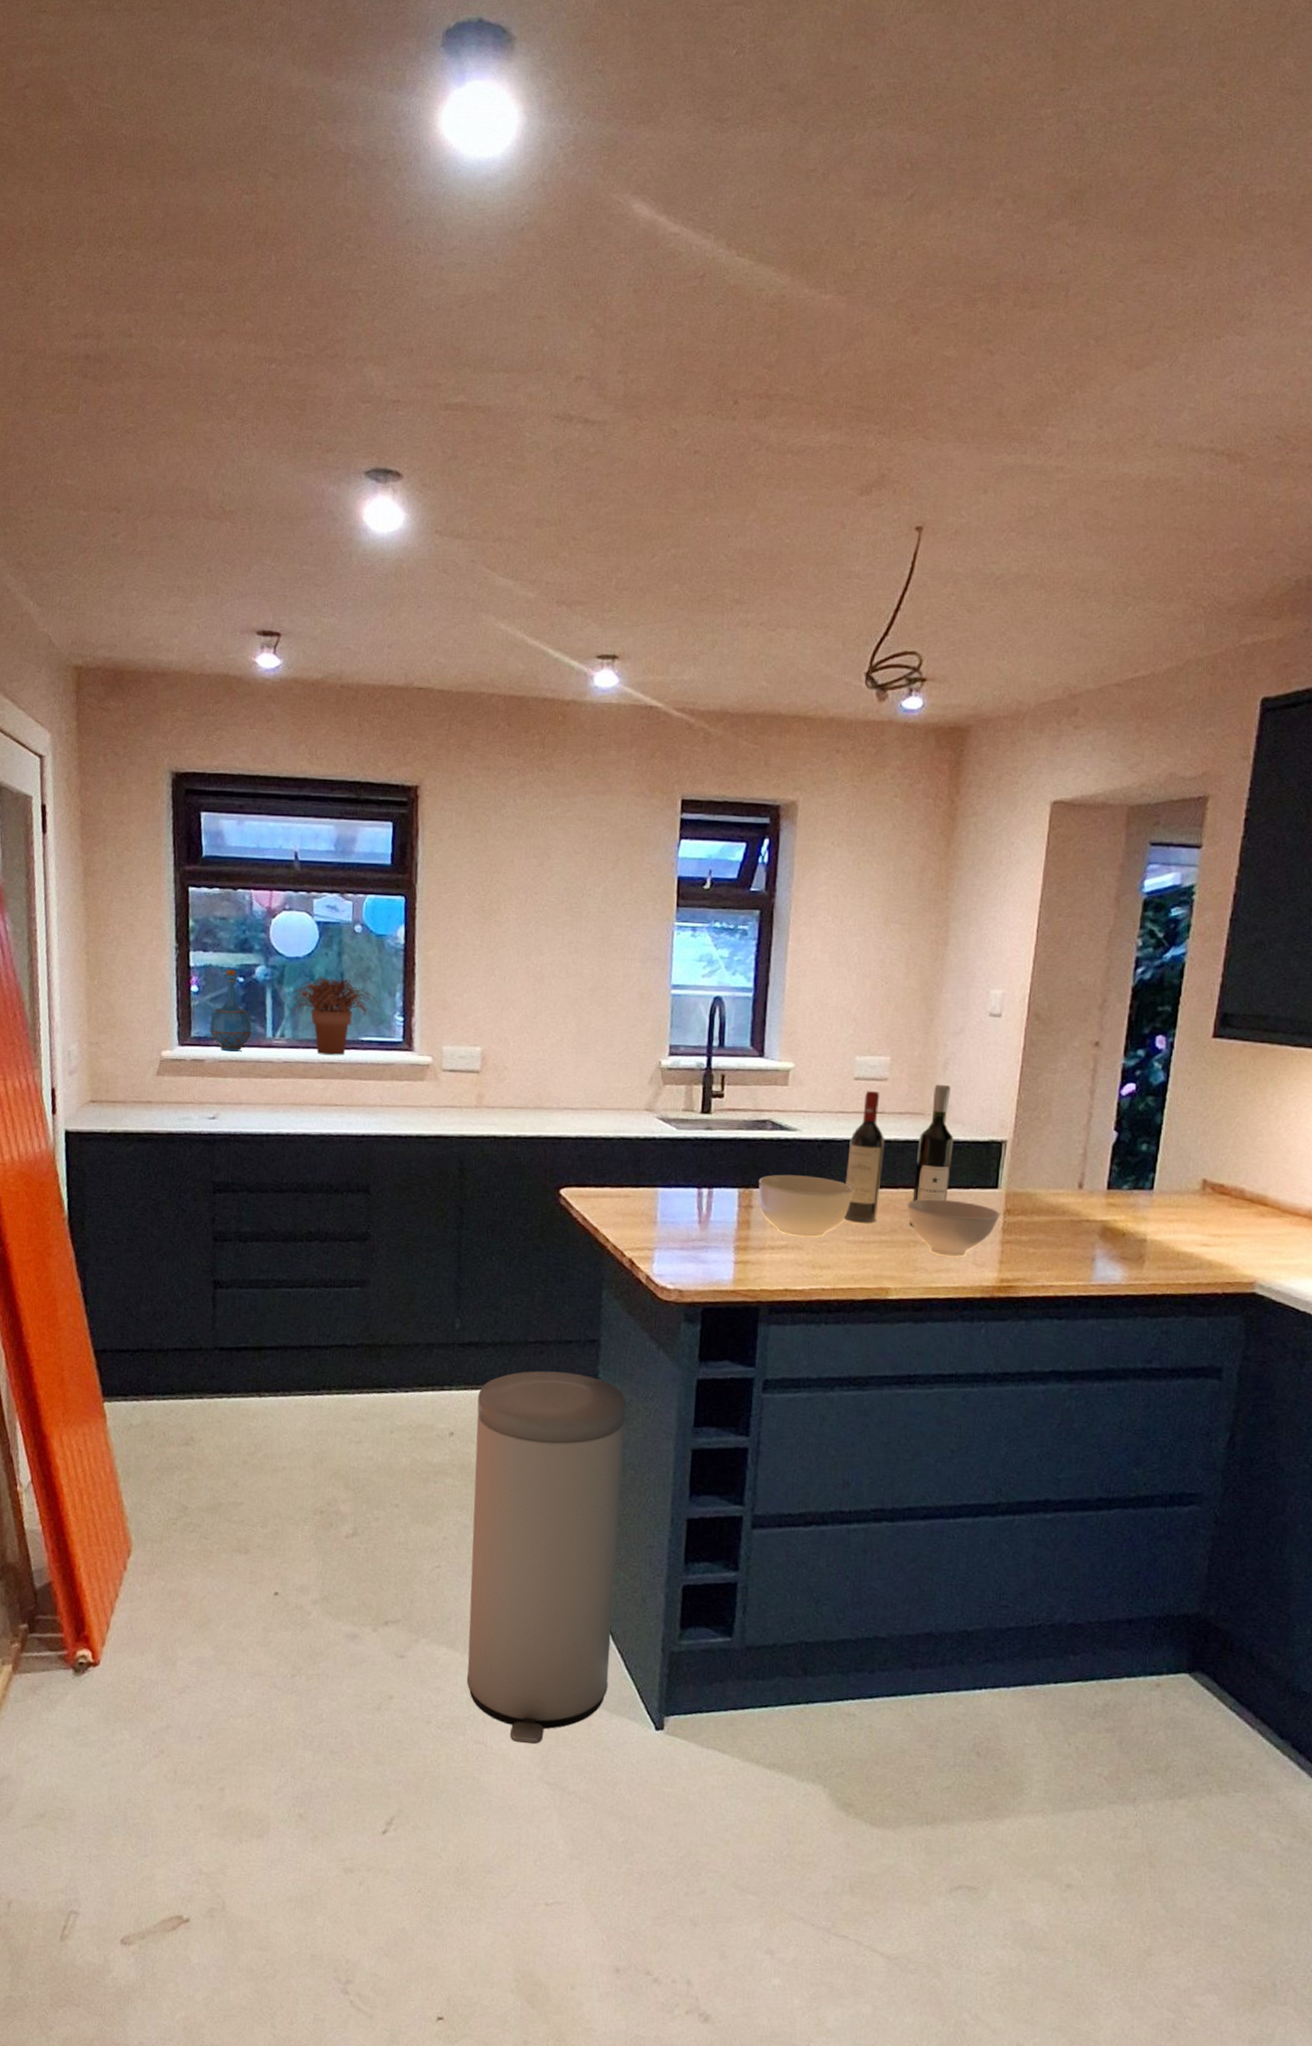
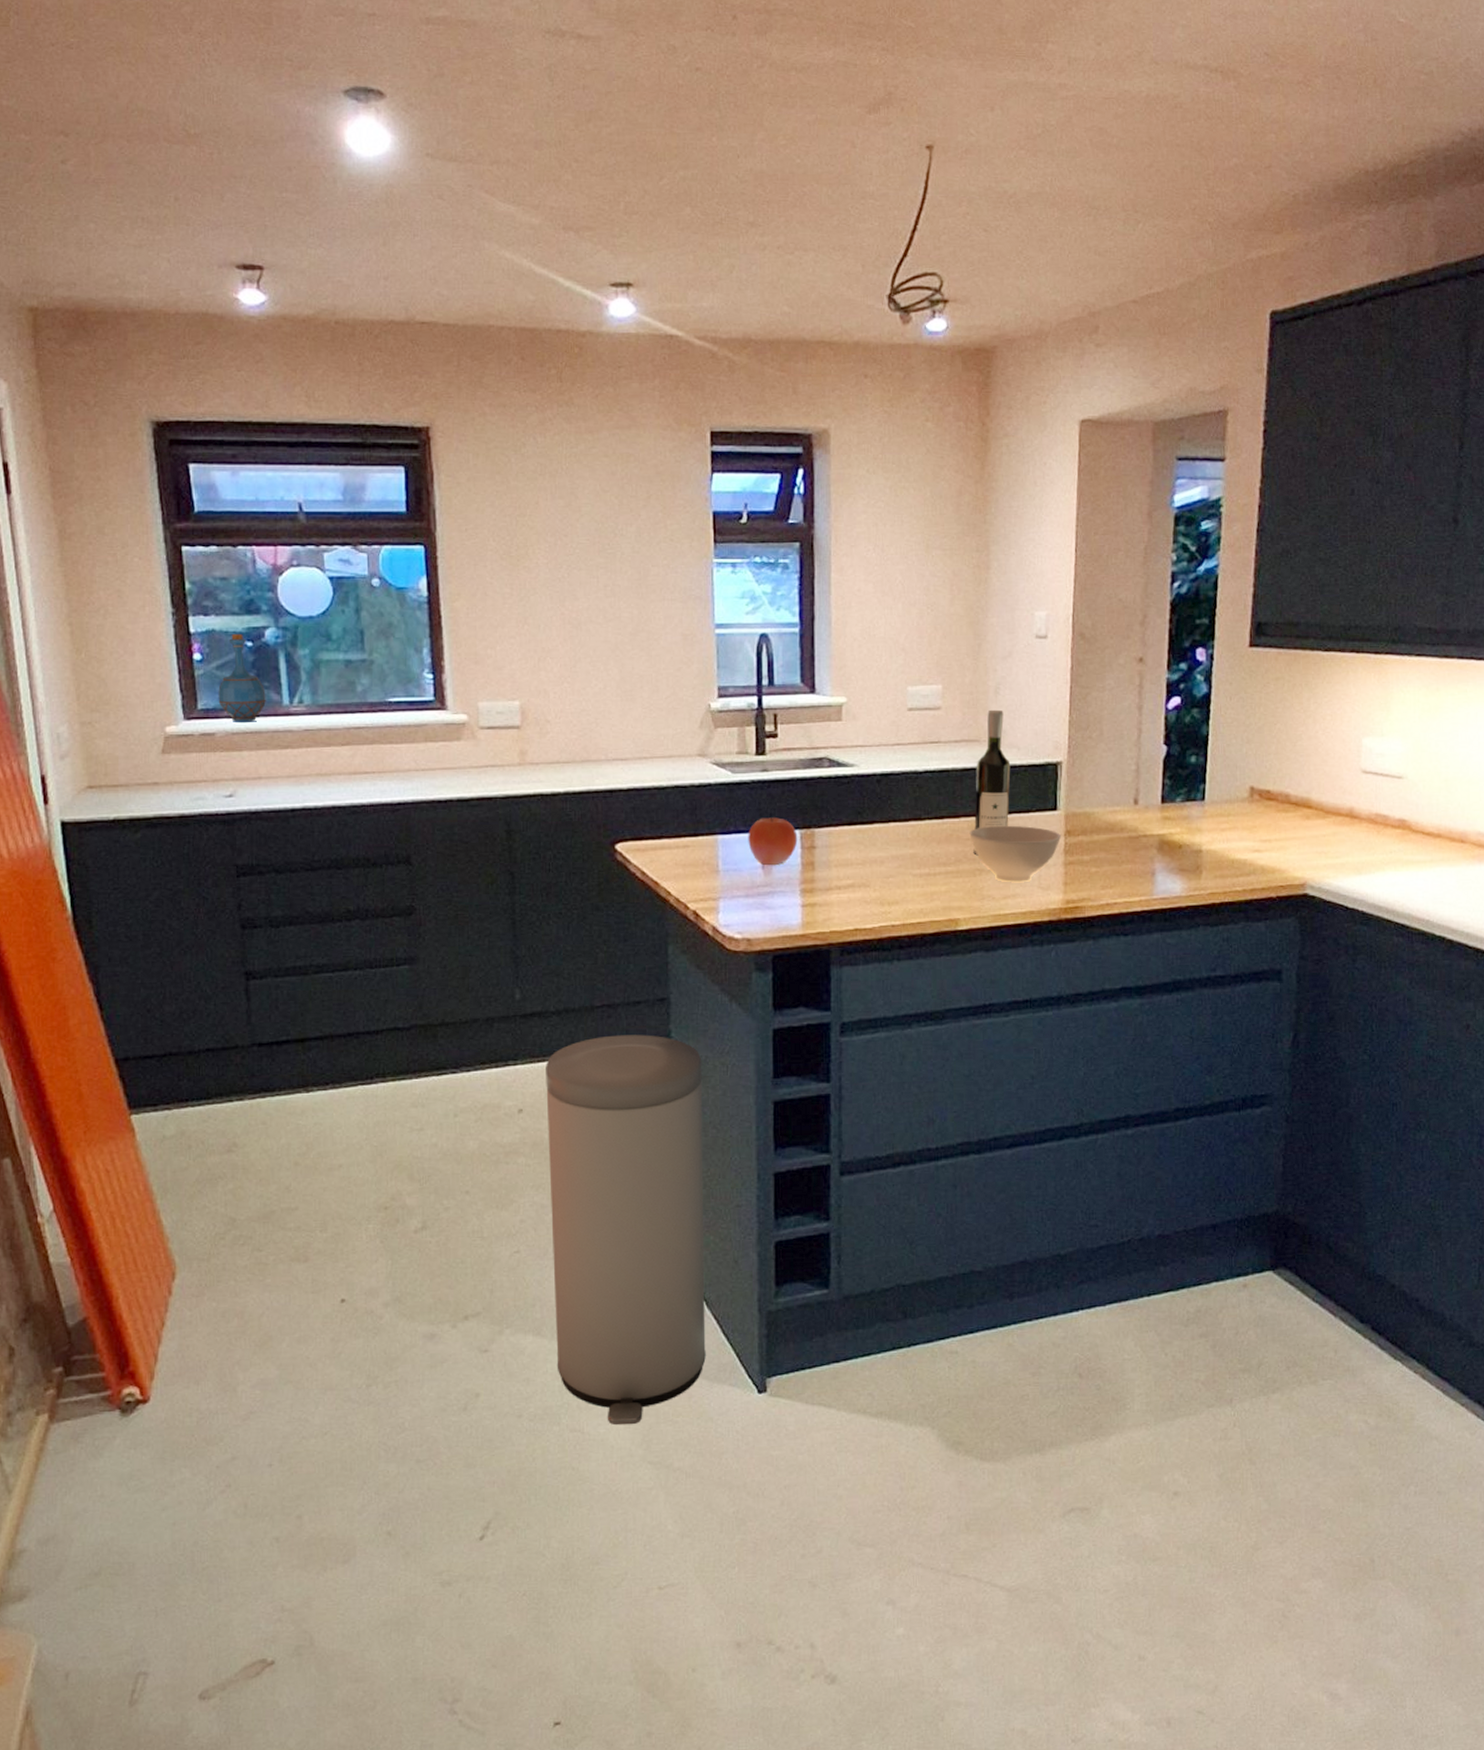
potted plant: present [289,976,378,1056] -> none [305,635,404,720]
fruit: none [687,1173,736,1222] -> present [748,816,798,866]
bowl: present [758,1174,853,1237] -> none [819,811,915,874]
wine bottle: present [844,1091,885,1224] -> none [907,721,943,856]

